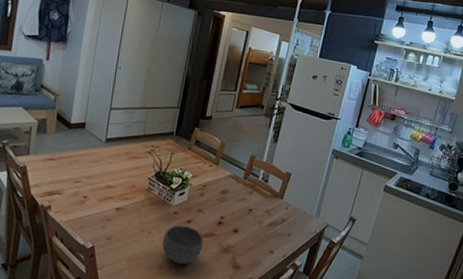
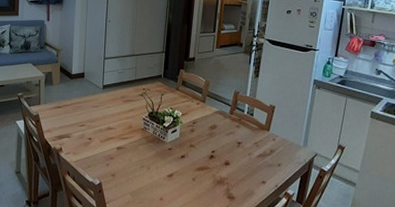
bowl: present [161,225,203,264] -> none [160,160,198,196]

